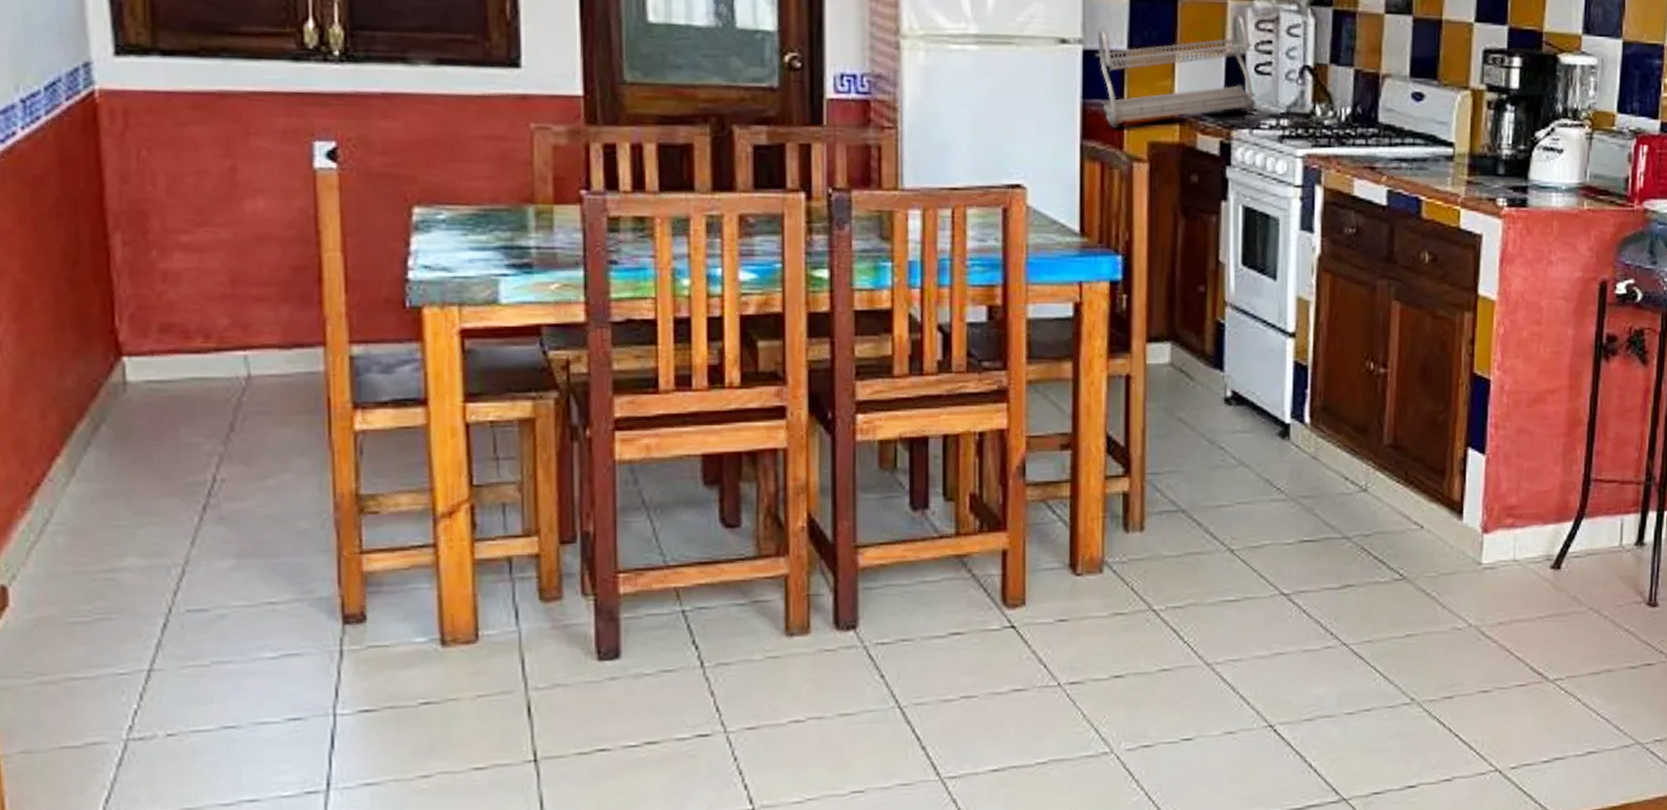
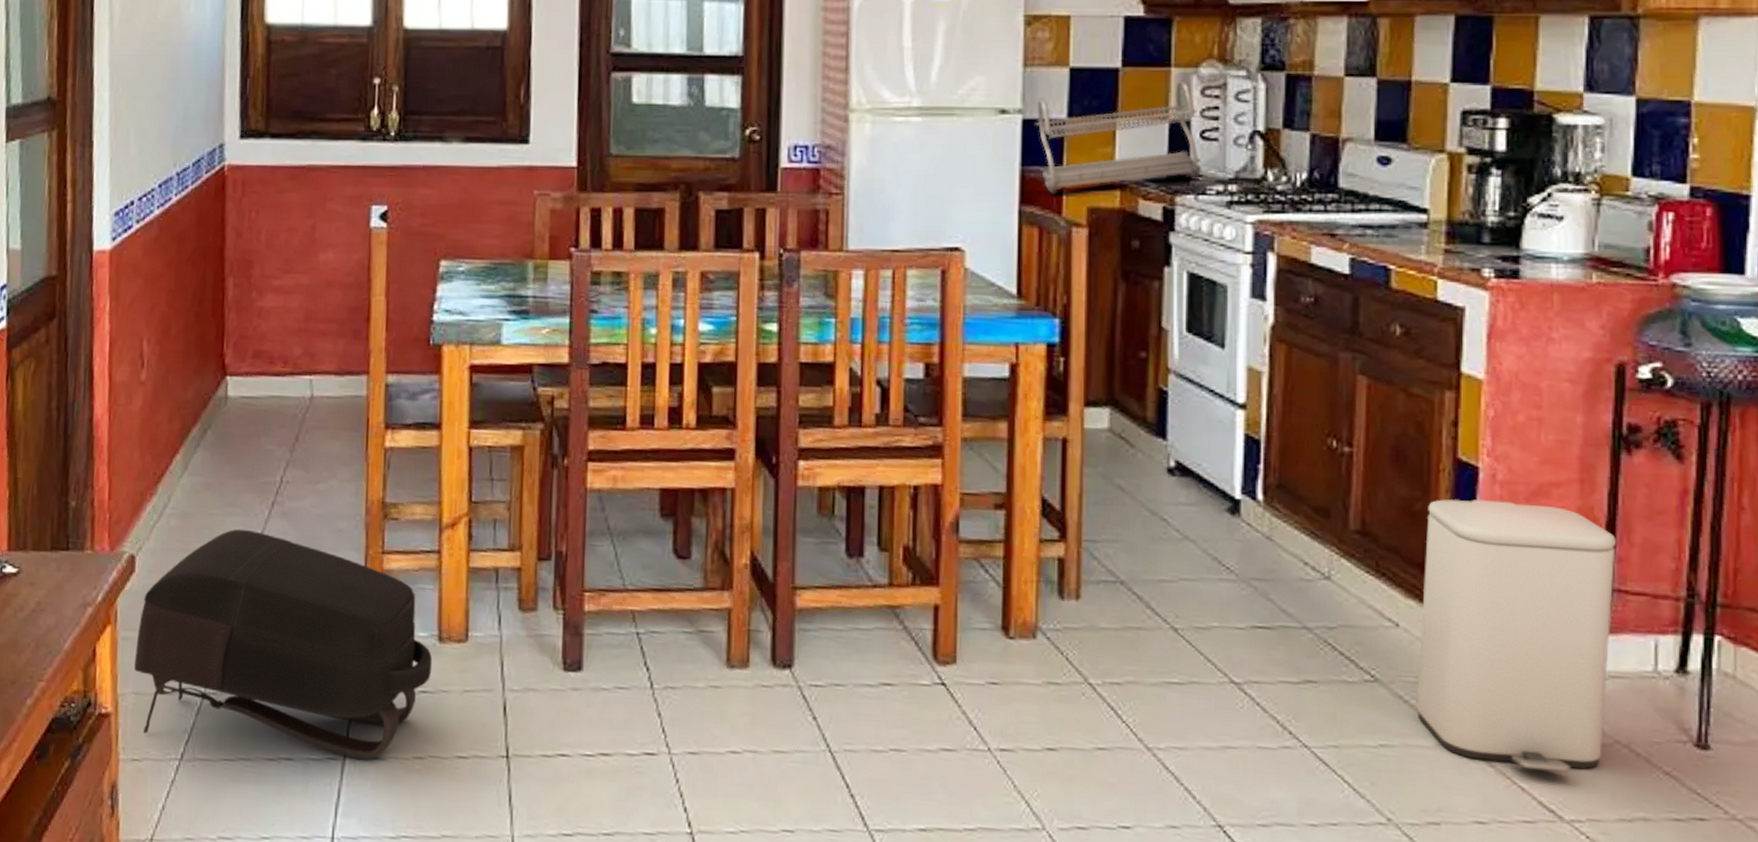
backpack: none [19,541,435,798] -> present [134,529,433,760]
pedal bin: none [1436,409,1595,641] -> present [1416,499,1616,773]

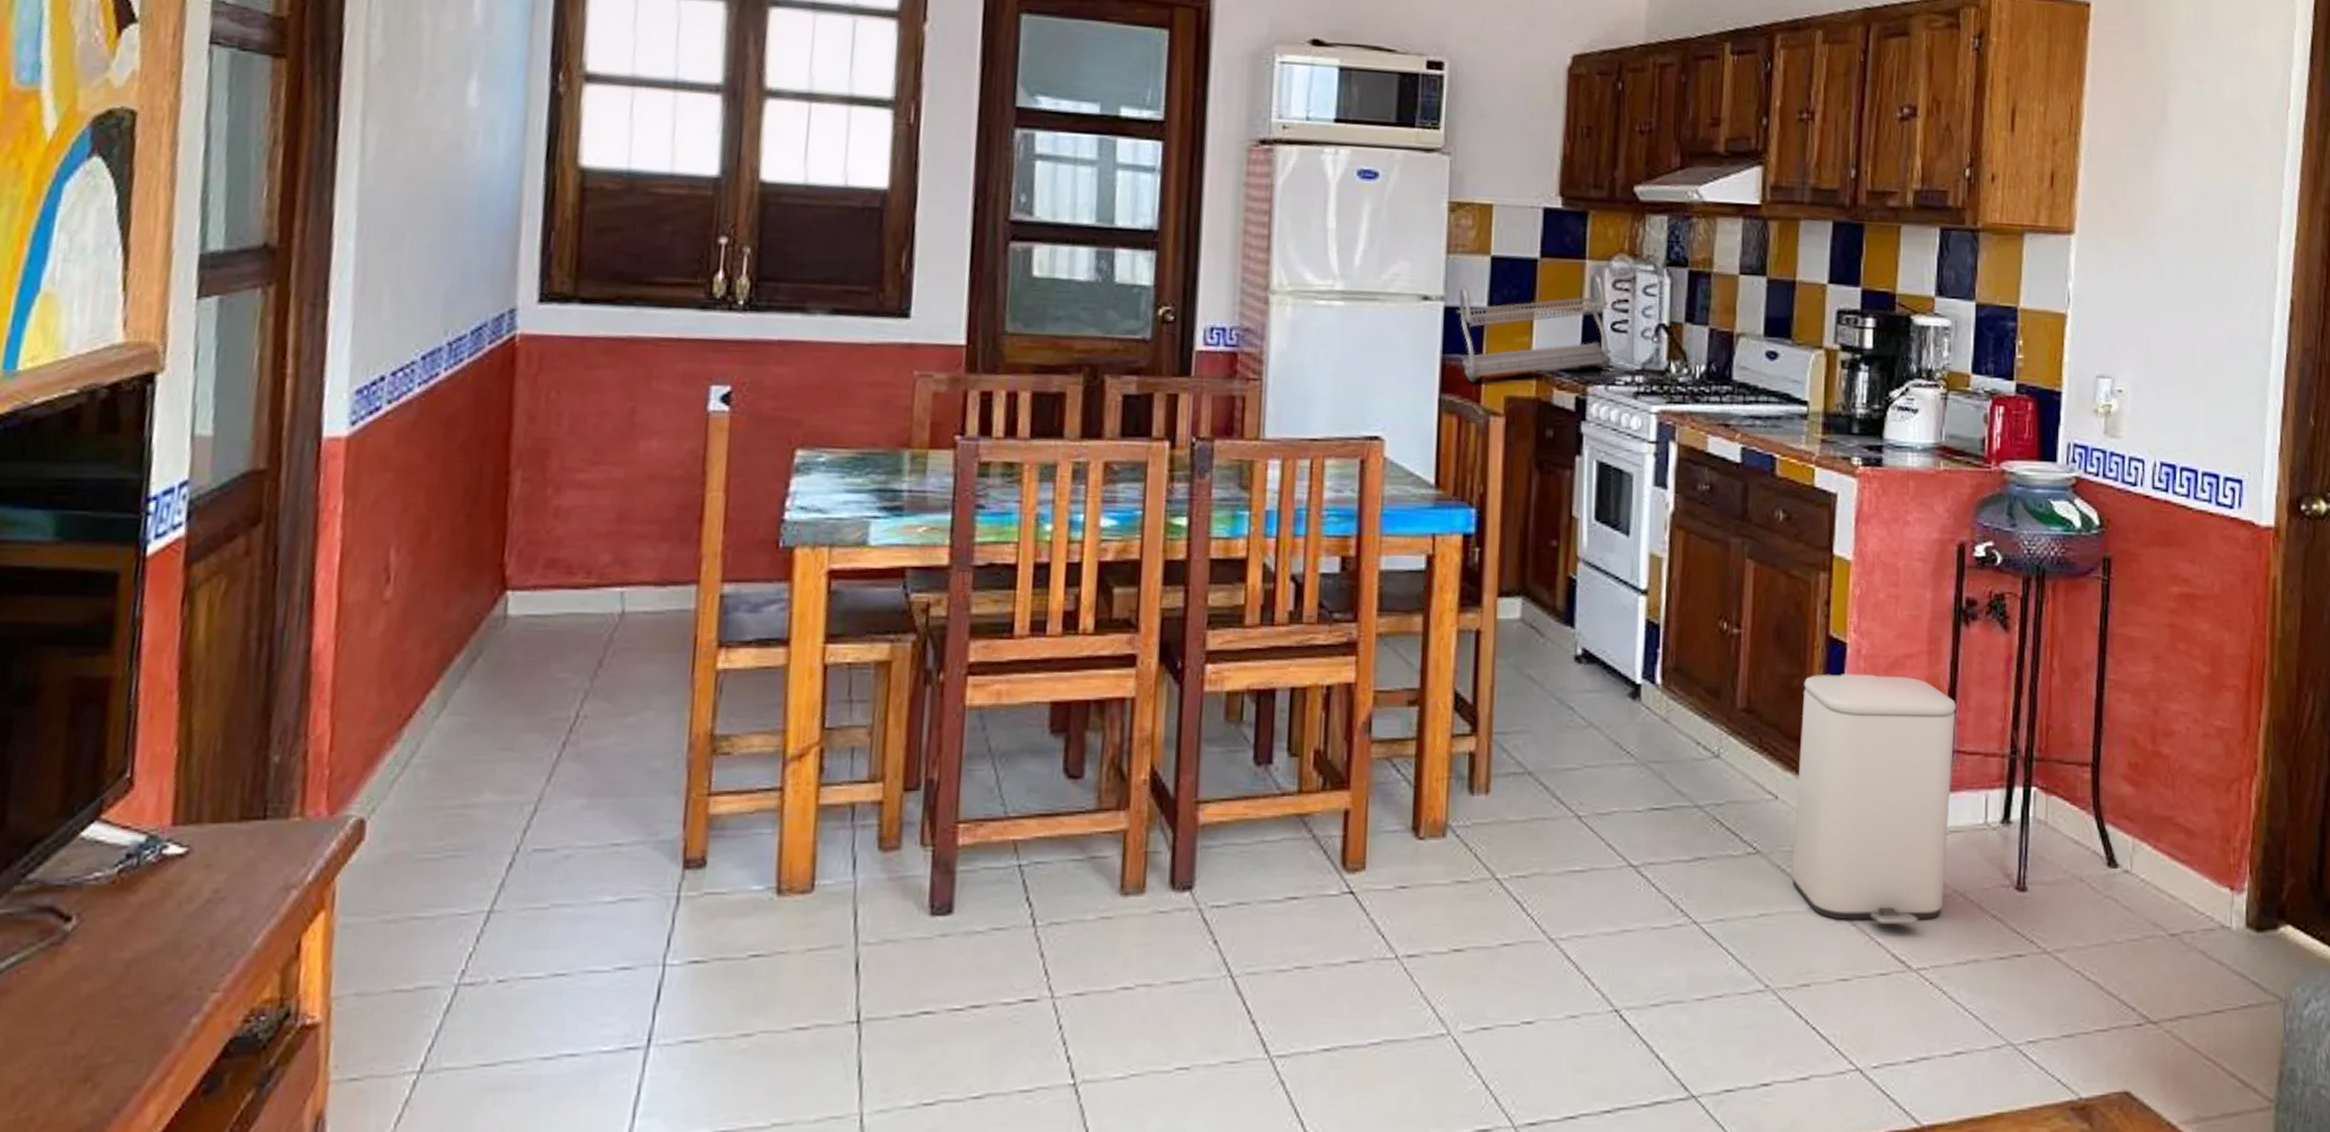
backpack: present [134,529,433,760] -> none [356,777,768,1045]

